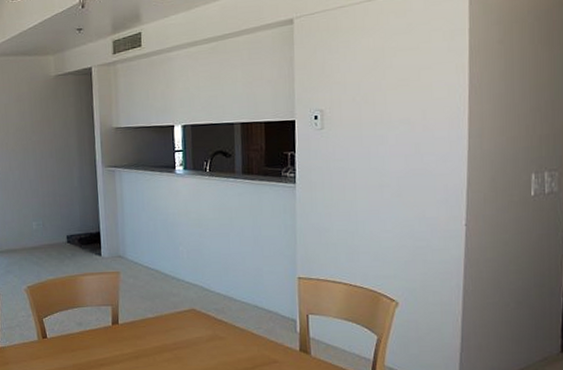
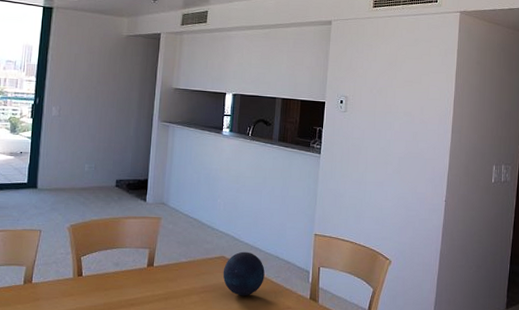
decorative orb: none [195,302,243,351] -> present [223,251,265,296]

